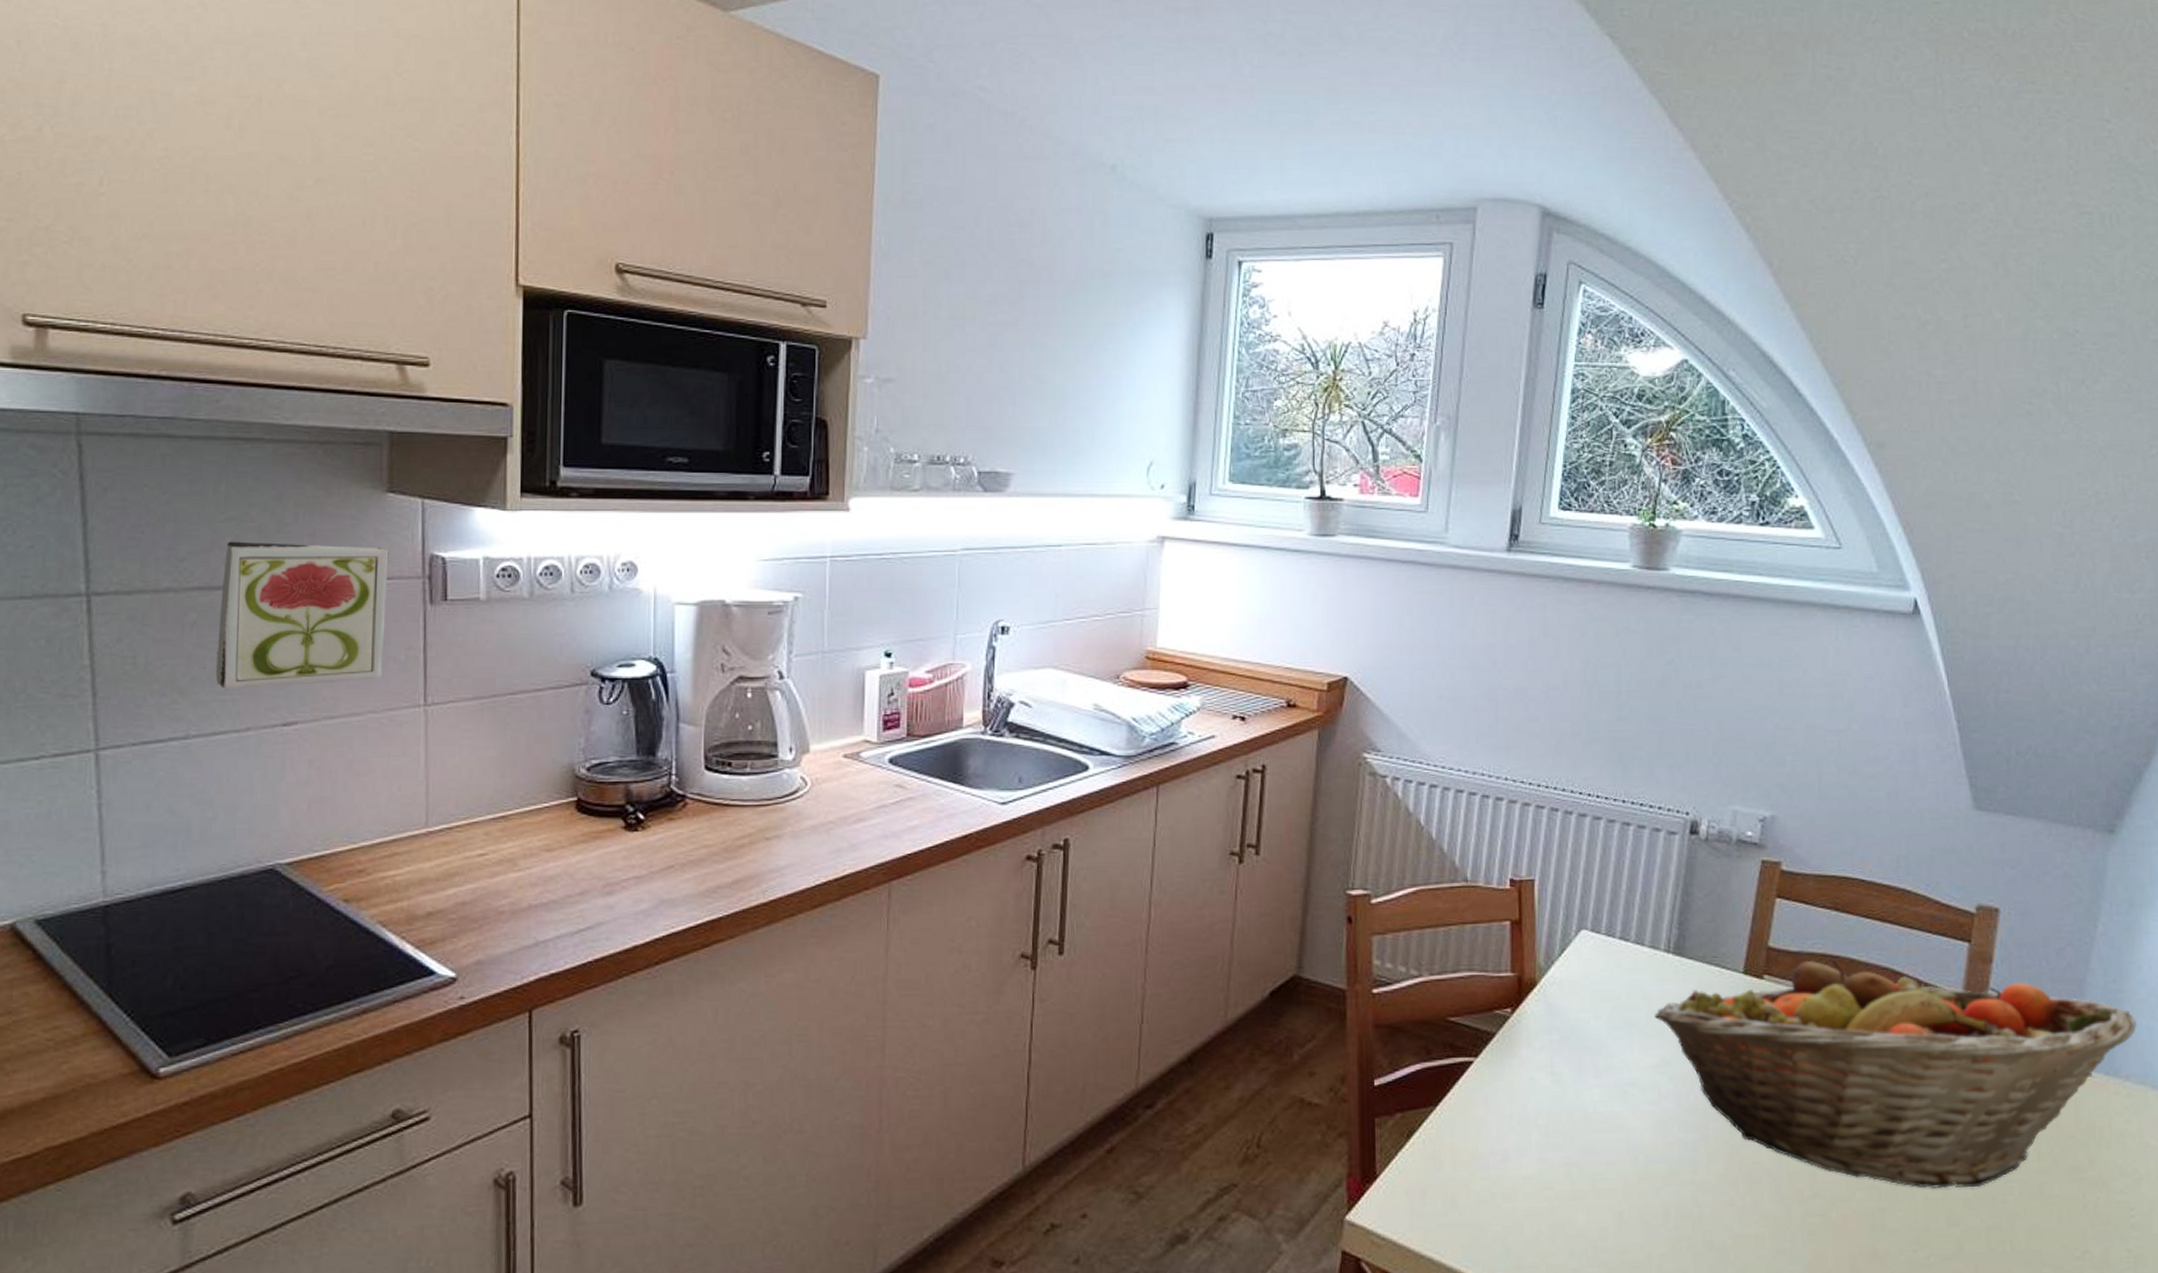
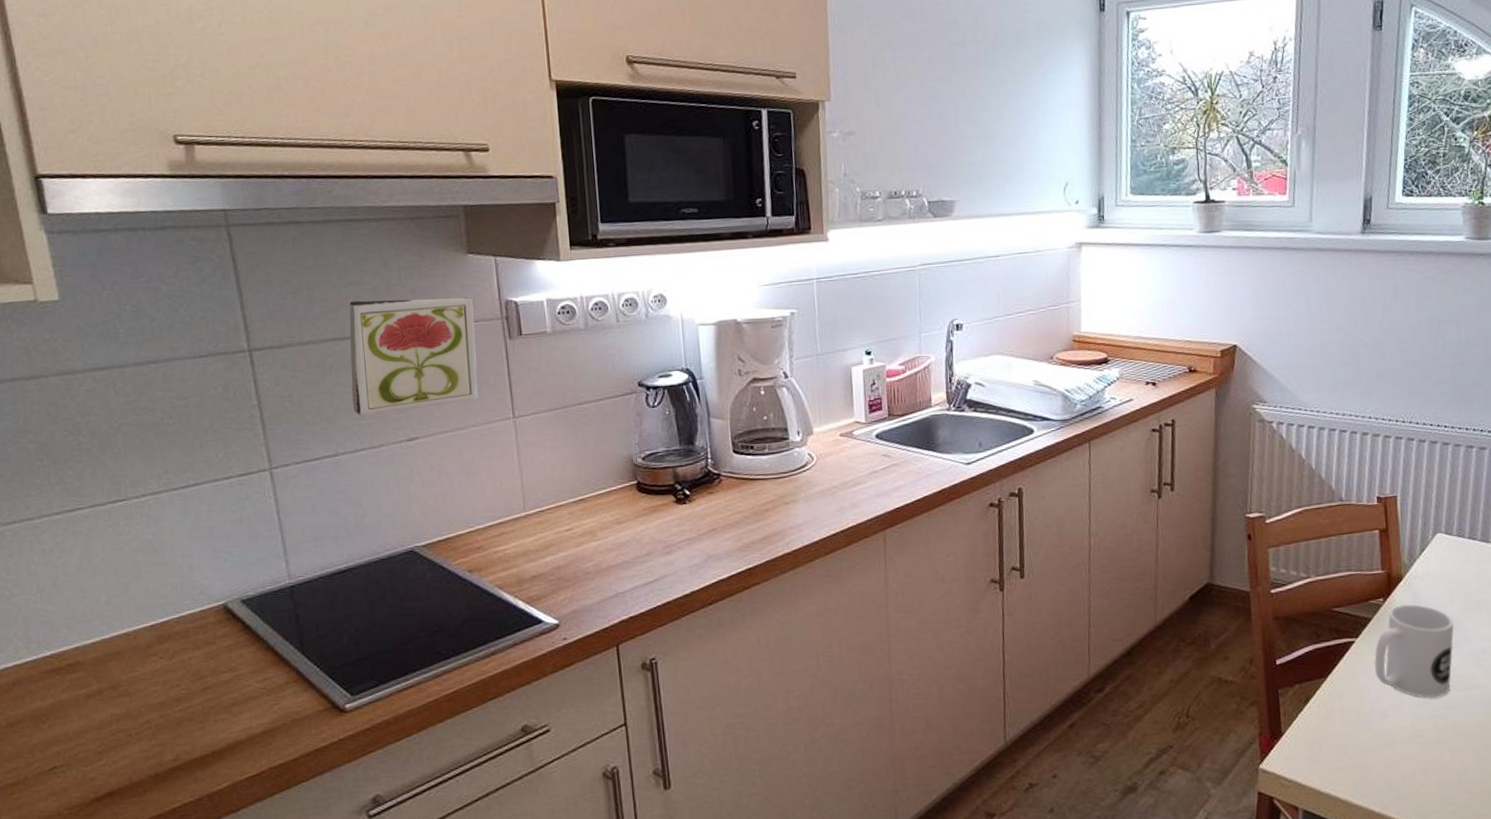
mug: none [1496,1017,1597,1140] -> present [1374,603,1454,698]

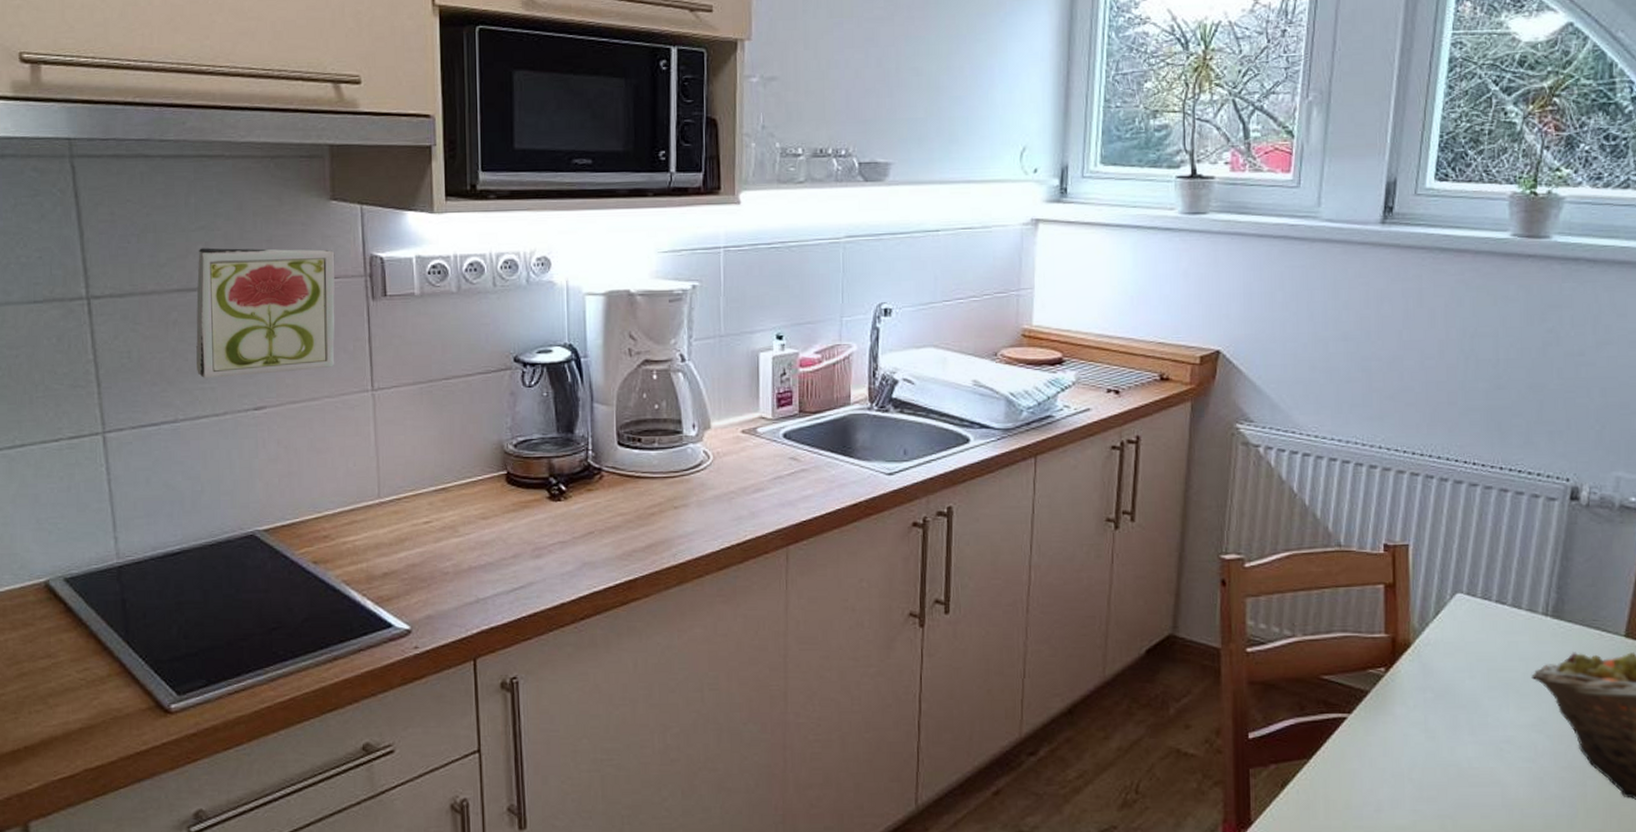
mug: present [1374,603,1454,698] -> none [1369,676,1472,793]

